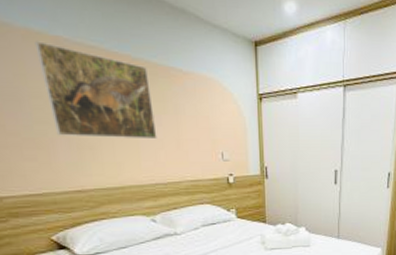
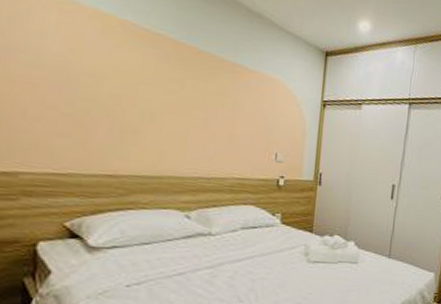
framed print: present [34,41,157,140] -> none [99,21,213,132]

